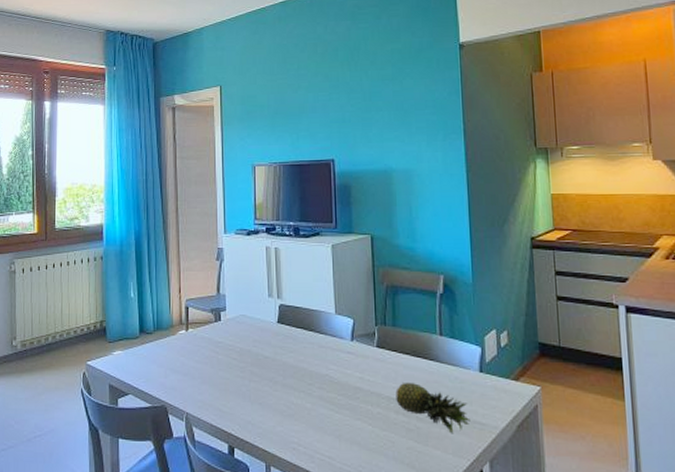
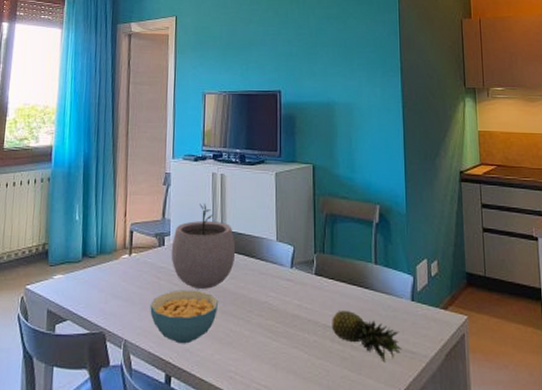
cereal bowl: none [210,364,279,416] -> present [150,289,219,344]
plant pot: none [228,278,294,363] -> present [171,204,236,289]

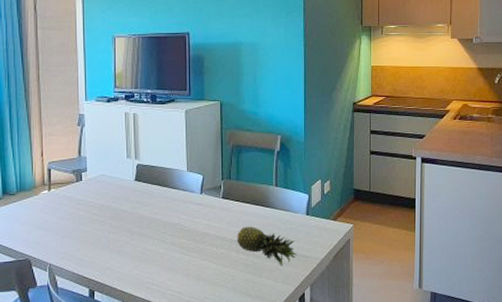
cereal bowl: present [150,289,219,344] -> none [72,217,135,264]
plant pot: present [171,204,236,289] -> none [88,141,150,216]

